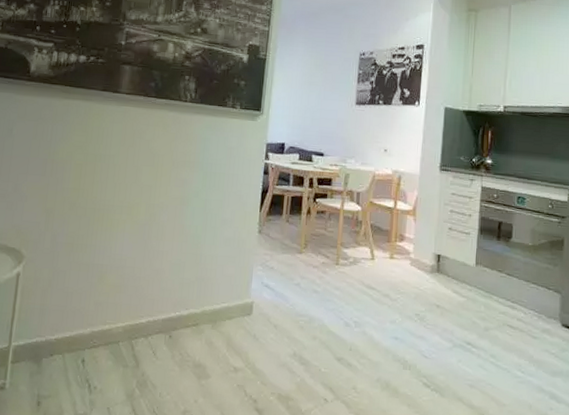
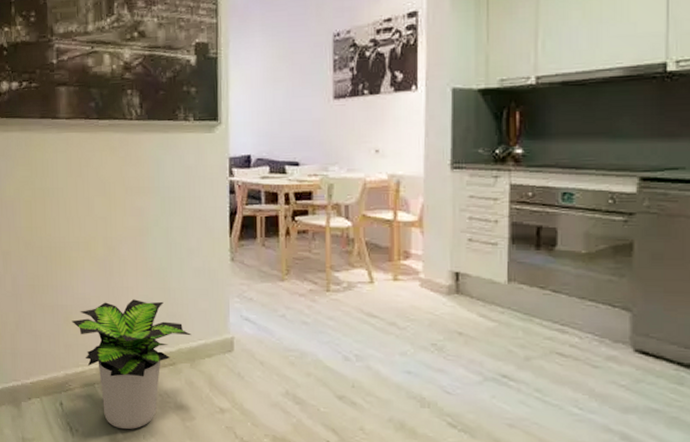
potted plant: none [105,262,217,387] -> present [72,299,192,430]

